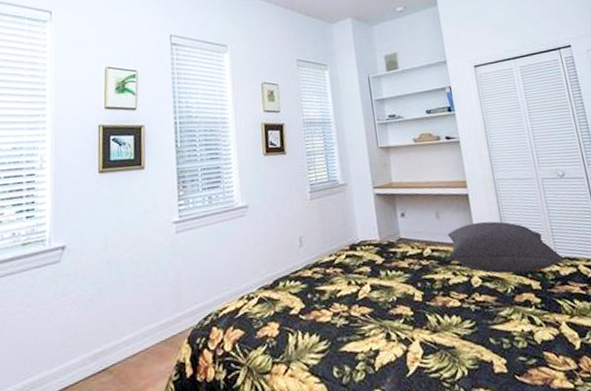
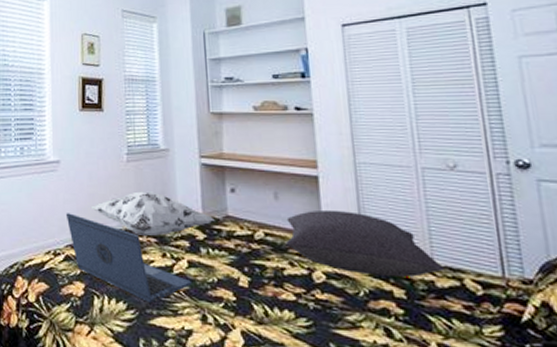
laptop: none [256,255,375,331] -> present [65,213,191,302]
decorative pillow: none [281,224,390,268] -> present [92,191,215,236]

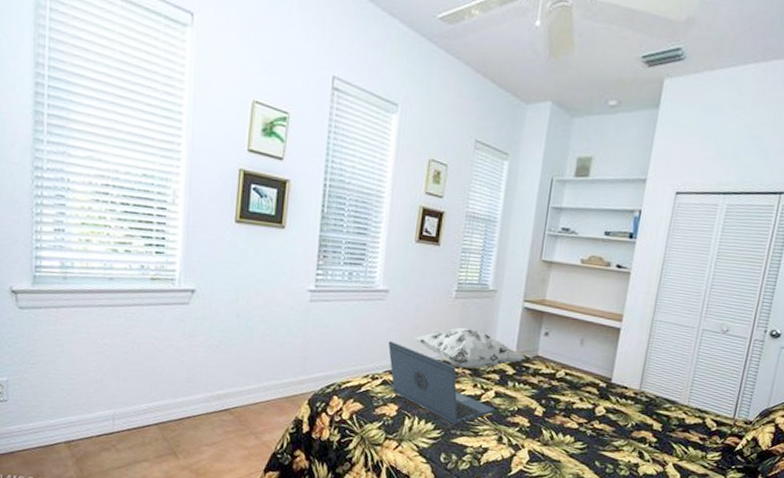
pillow: present [285,209,446,278] -> none [580,357,696,415]

